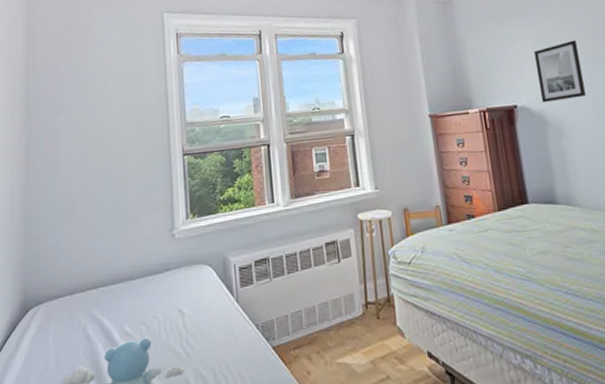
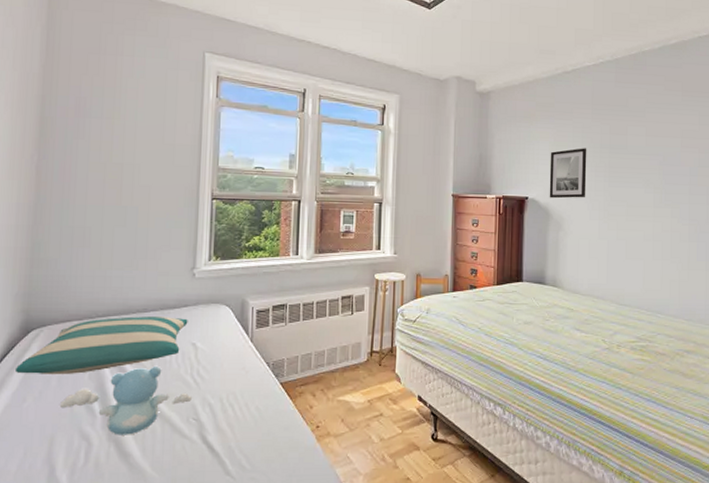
pillow: none [17,283,173,356] -> present [14,316,188,374]

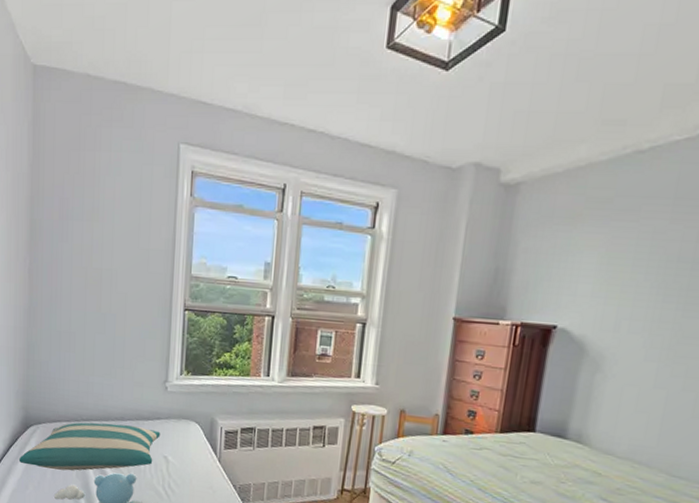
wall art: present [549,148,587,199] -> none [587,261,656,332]

